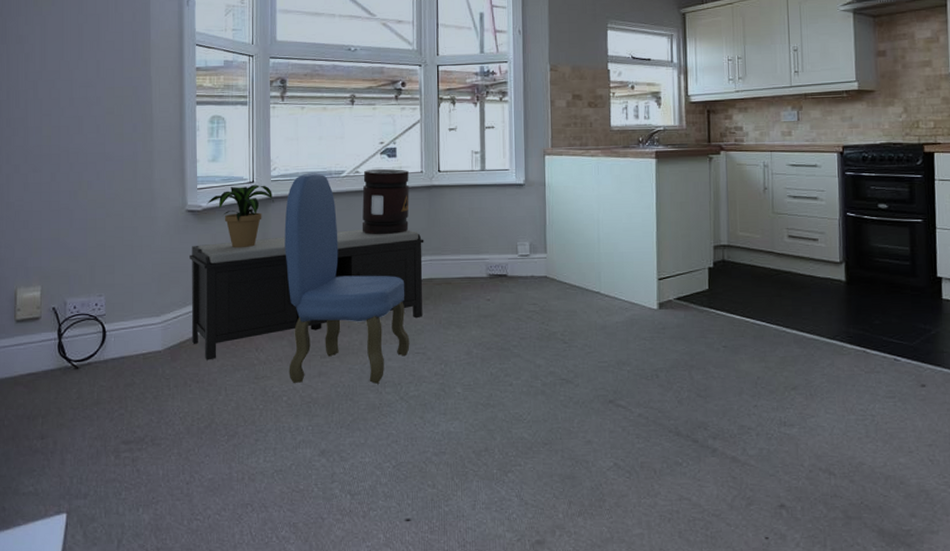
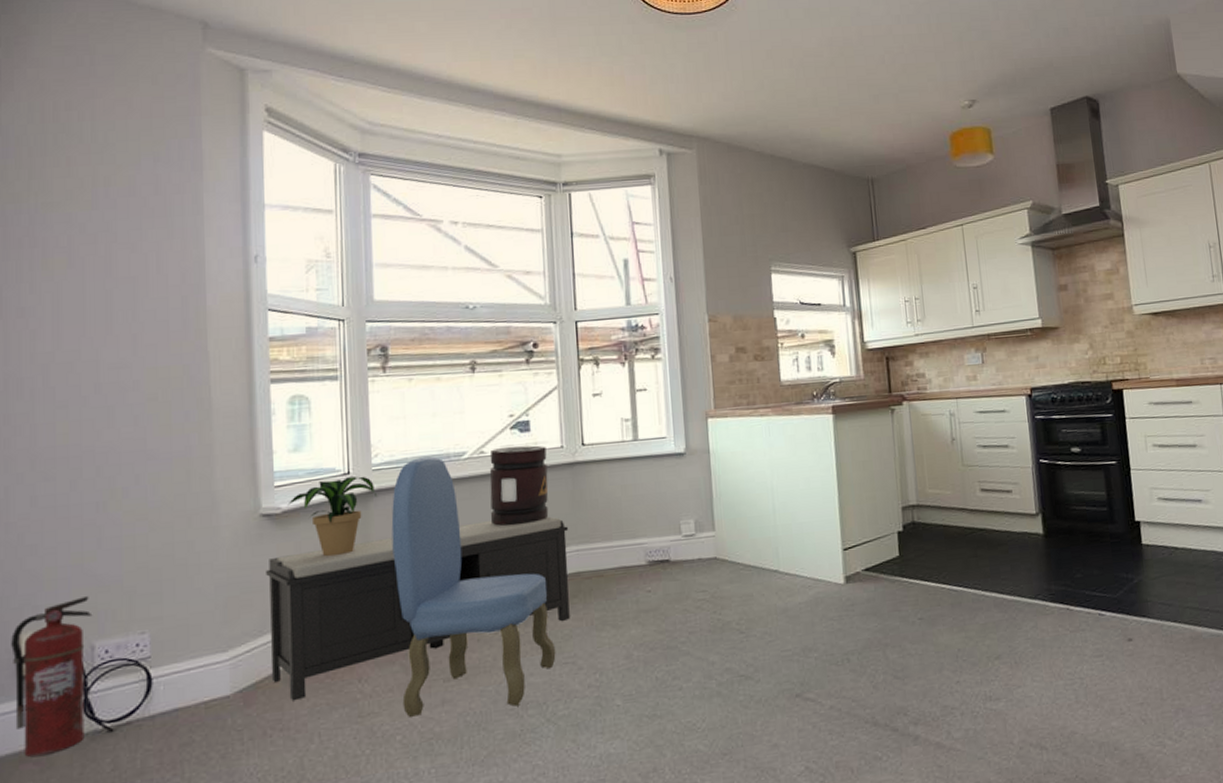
fire extinguisher: none [10,264,66,382] -> present [11,596,93,758]

